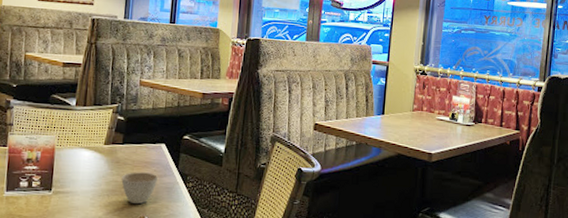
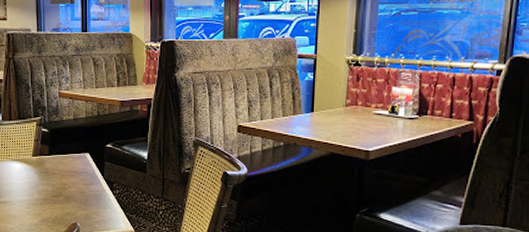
cup: present [121,172,159,204] -> none [52,181,86,211]

